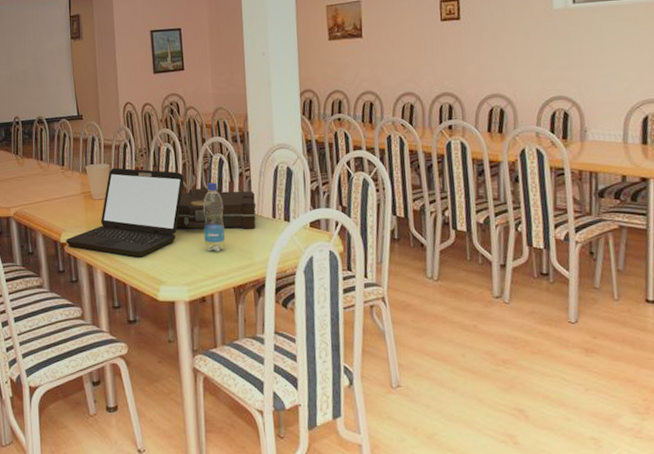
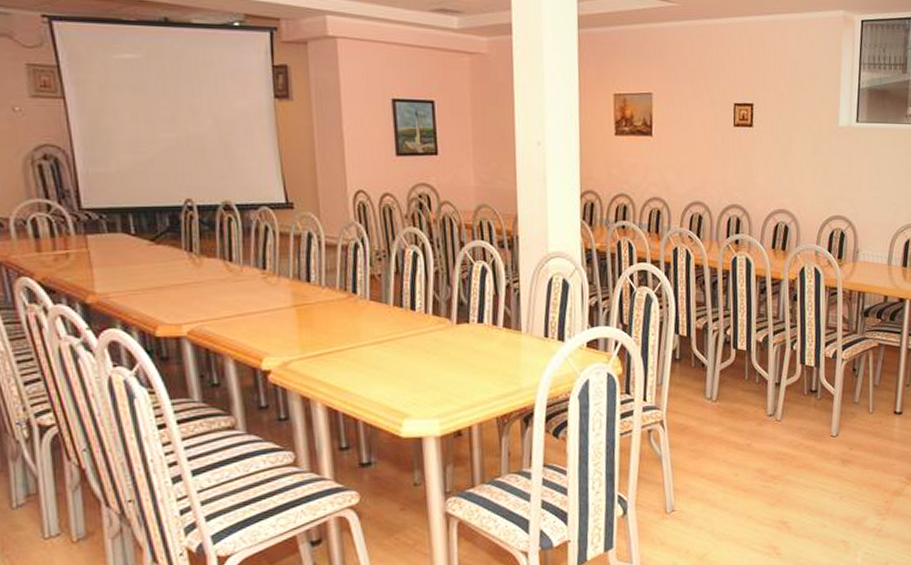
laptop: present [66,167,184,258] -> none [270,274,437,387]
cup: present [85,163,110,200] -> none [298,267,335,315]
briefcase: present [176,188,257,229] -> none [425,301,526,351]
bottle: present [202,182,226,252] -> none [459,295,488,378]

